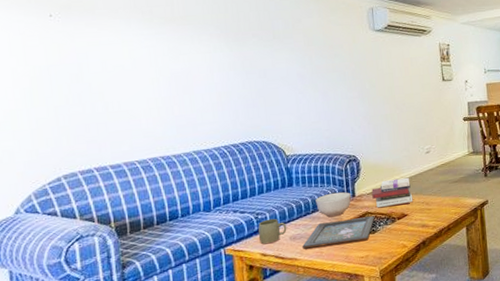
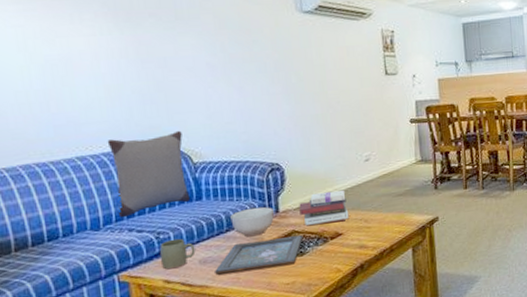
pillow: none [218,129,283,202] -> present [107,130,190,218]

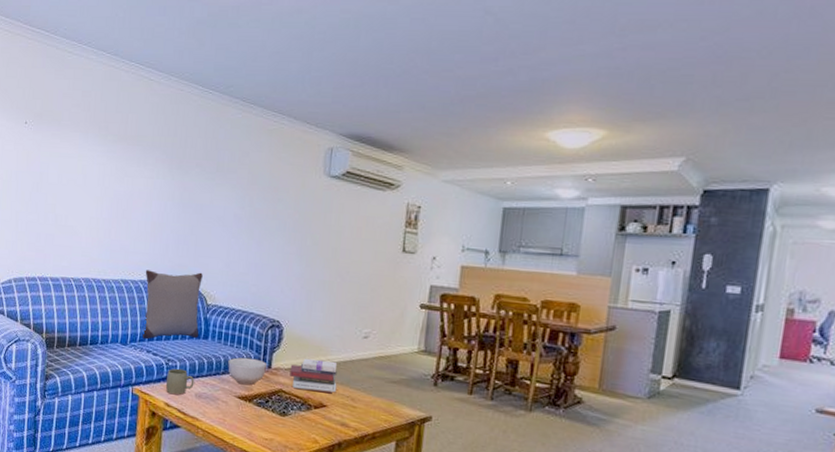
decorative tray: present [215,235,304,275] -> none [206,388,289,422]

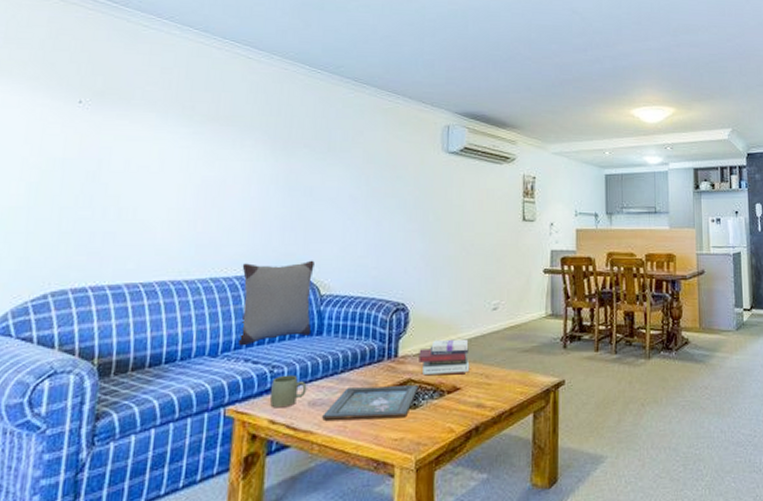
decorative tray: none [206,388,289,422] -> present [322,385,419,420]
bowl: present [228,357,268,386] -> none [347,349,393,381]

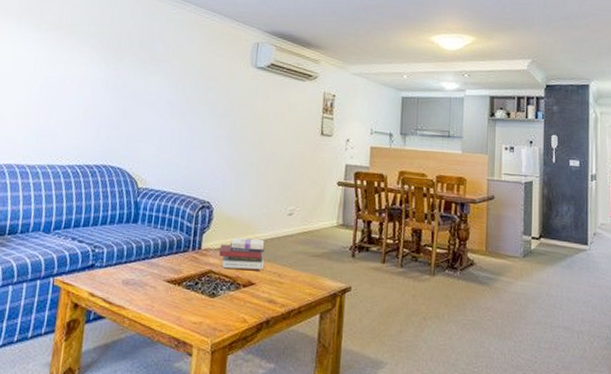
pillow: present [237,260,314,346] -> none [67,154,134,226]
mug: present [269,374,307,408] -> none [91,255,122,284]
decorative tray: present [322,385,419,420] -> none [133,272,218,305]

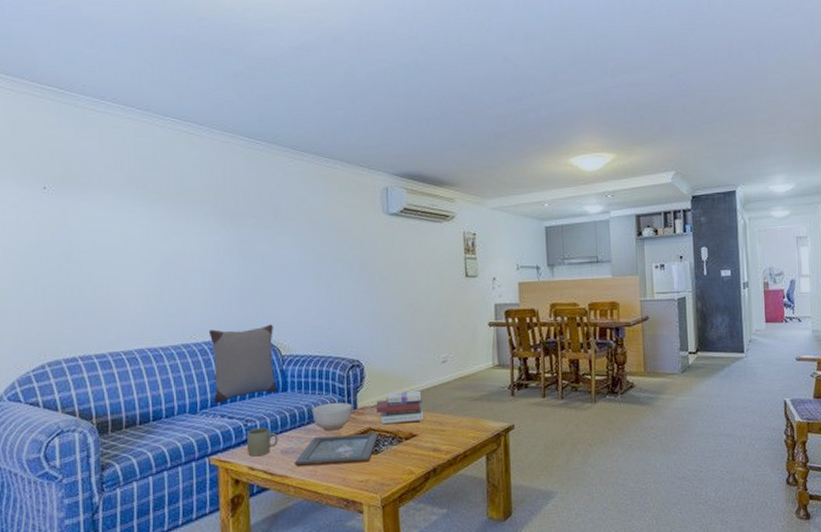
pillow: none [67,154,134,226] -> present [208,324,276,404]
mug: none [91,255,122,284] -> present [246,427,278,457]
decorative tray: none [133,272,218,305] -> present [295,433,379,466]
bowl: none [157,239,198,268] -> present [312,402,353,431]

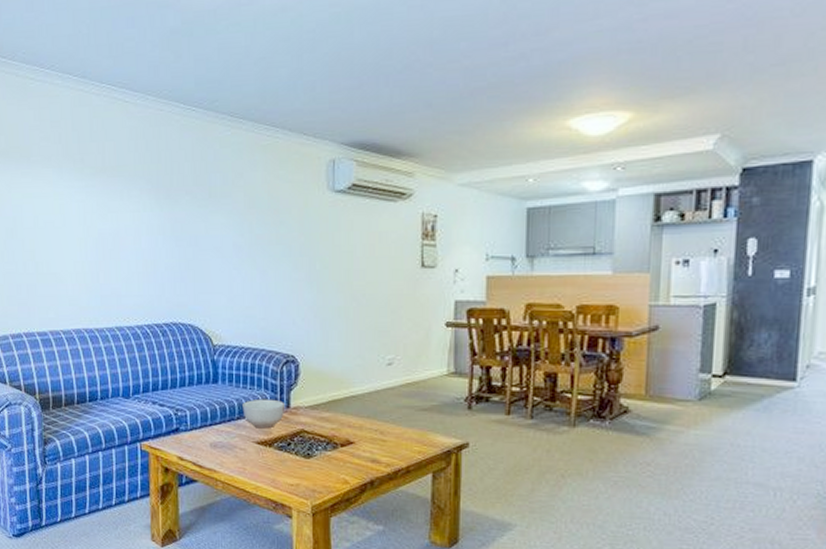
pillow: present [208,324,276,404] -> none [141,310,207,390]
mug: present [246,427,278,457] -> none [176,418,208,447]
decorative tray: present [295,433,379,466] -> none [223,434,312,466]
books: present [376,390,424,424] -> none [311,393,363,429]

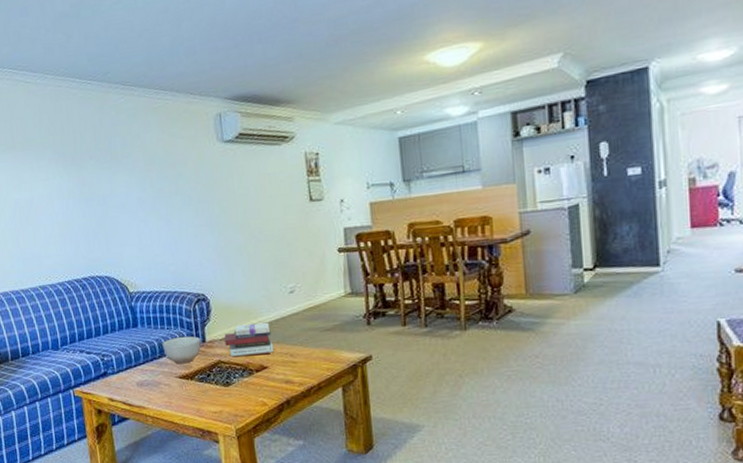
books: none [311,393,363,429] -> present [224,322,274,357]

